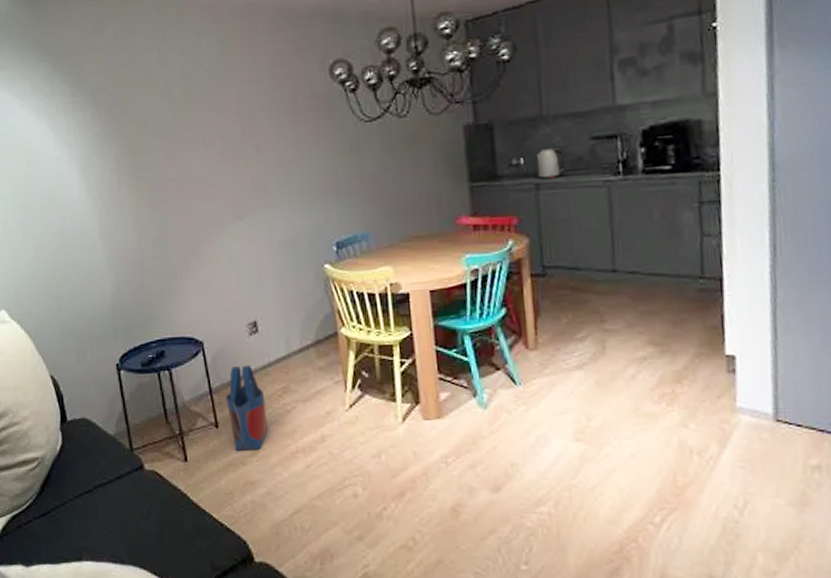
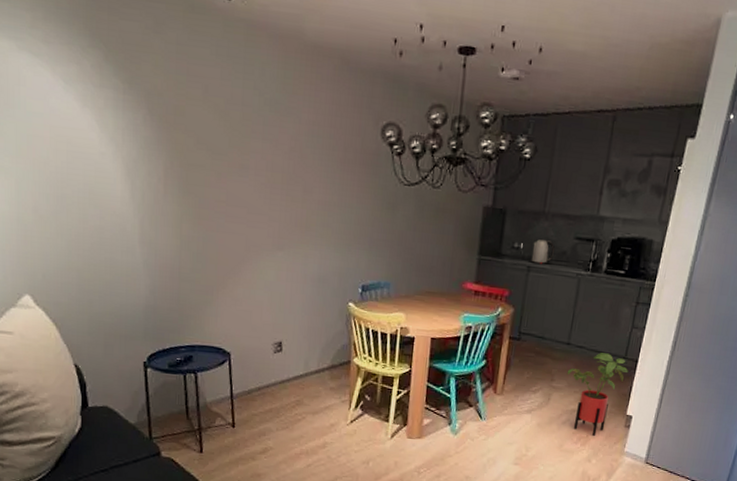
tote bag: present [225,365,268,451] -> none [244,378,280,449]
house plant: none [621,275,712,390] -> present [566,353,628,436]

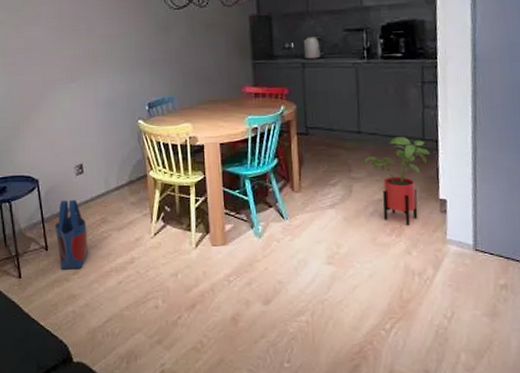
tote bag: none [244,378,280,449] -> present [55,199,88,270]

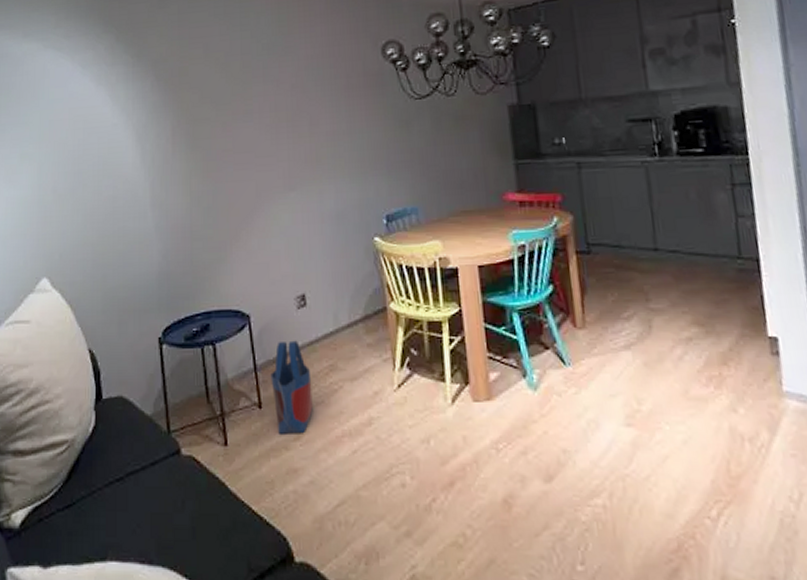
kettle: present [303,36,327,61] -> none [577,128,607,159]
house plant: present [363,137,430,225] -> none [664,255,751,372]

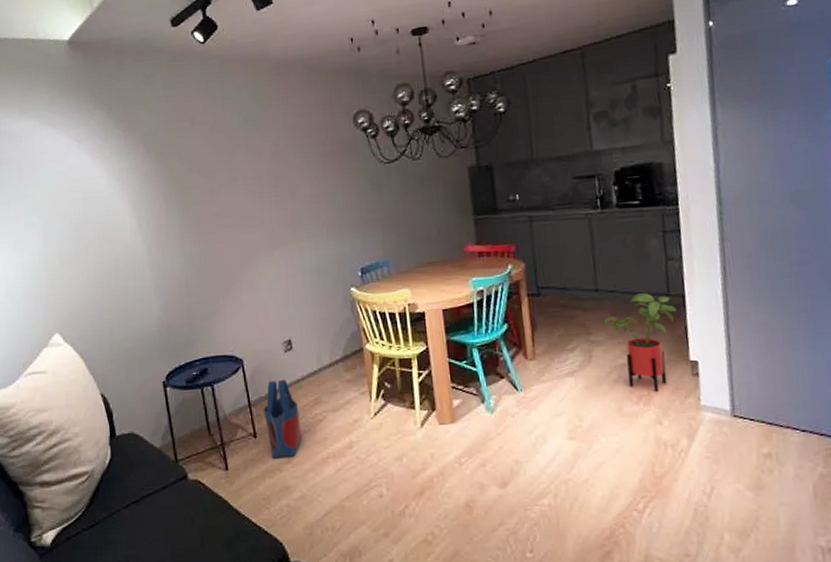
house plant: none [664,255,751,372] -> present [603,293,677,392]

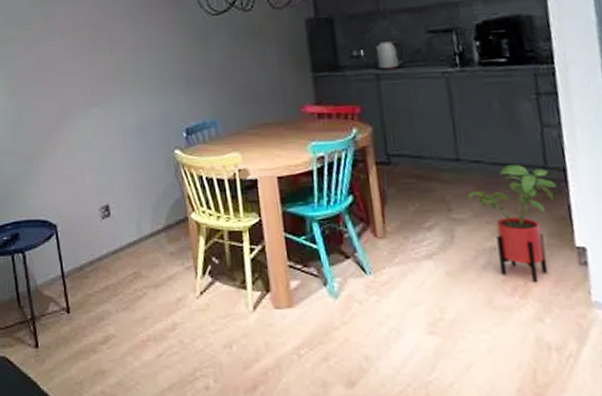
tote bag: present [263,379,301,459] -> none [77,249,119,338]
kettle: none [529,185,555,213] -> present [375,40,406,71]

